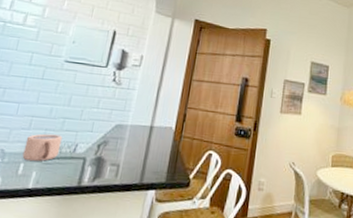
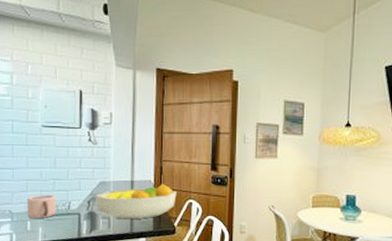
fruit bowl: none [106,132,197,169] -> present [95,184,177,220]

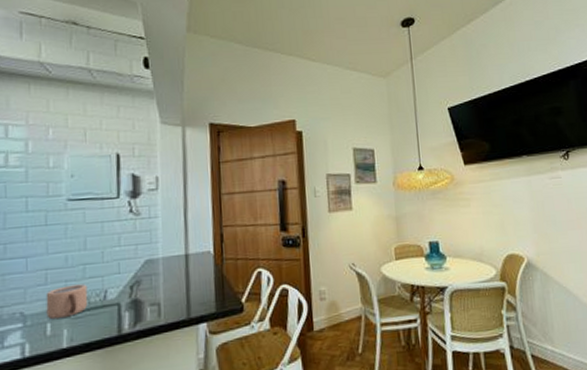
fruit bowl: present [95,184,177,220] -> none [140,253,242,304]

